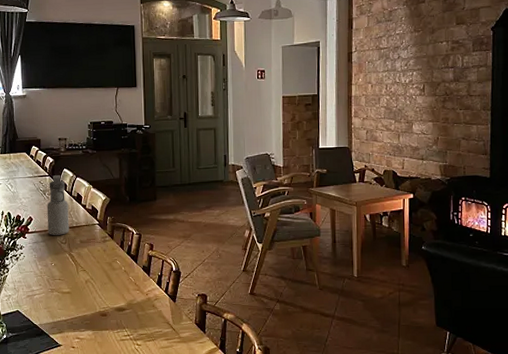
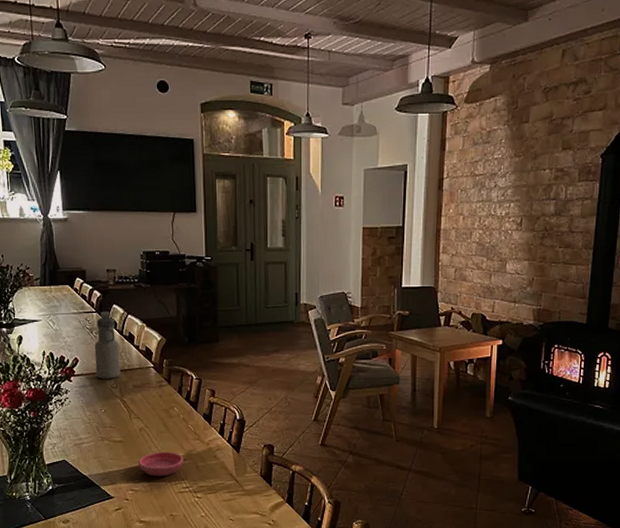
saucer: none [84,302,125,326] -> present [138,452,184,477]

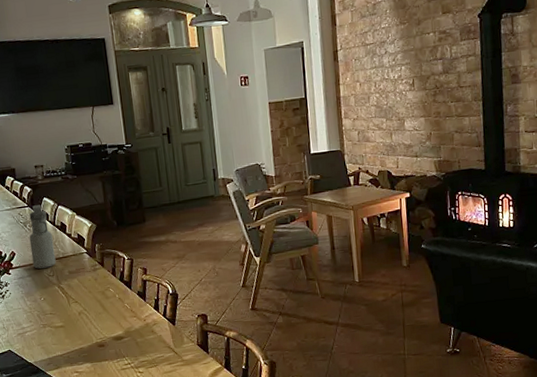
saucer: present [138,452,184,477] -> none [80,331,124,357]

